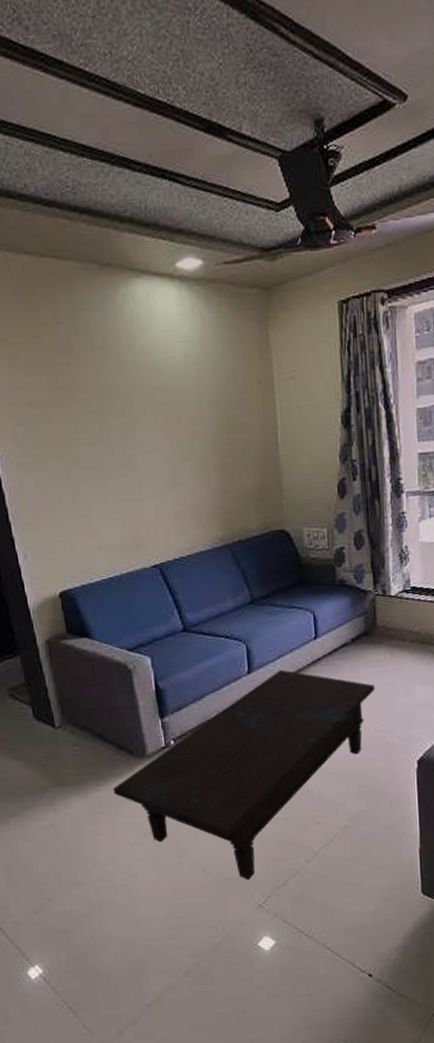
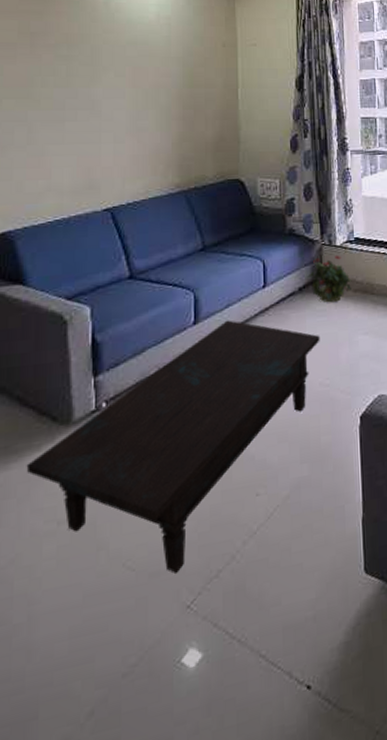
potted plant: none [360,605,409,654] -> present [307,255,352,303]

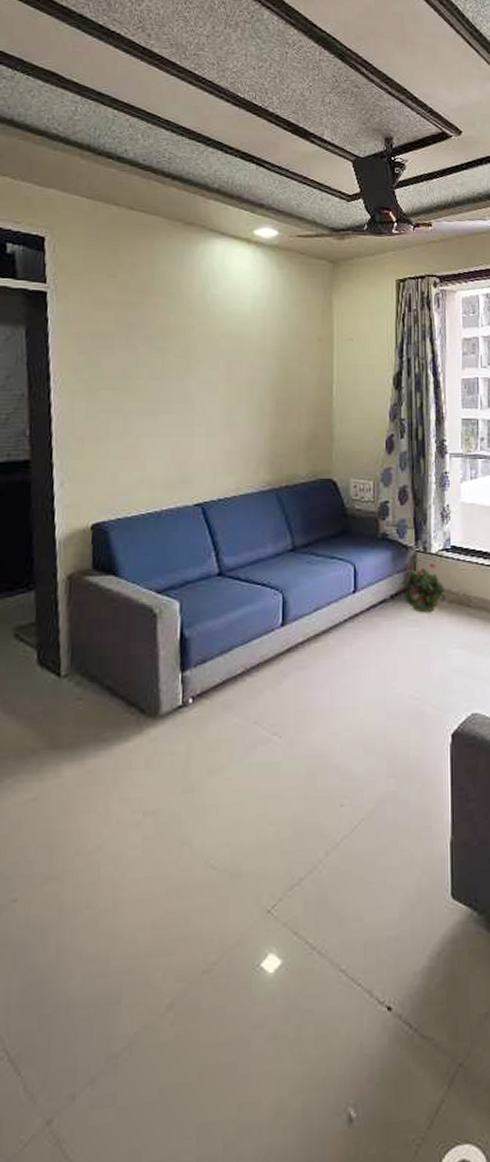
coffee table: present [26,320,320,573] -> none [114,624,411,876]

